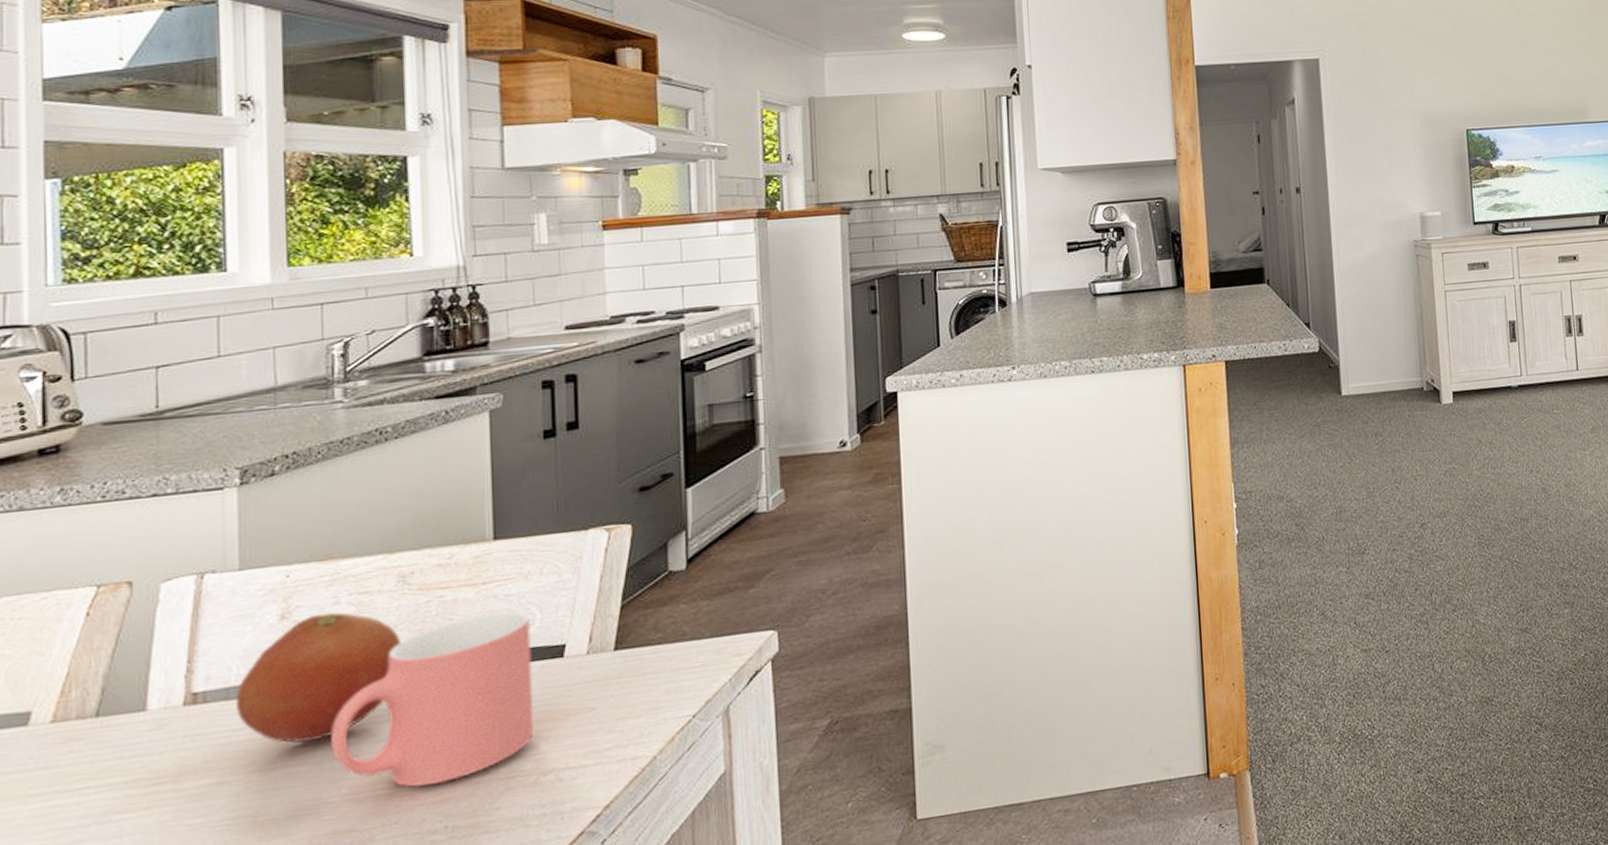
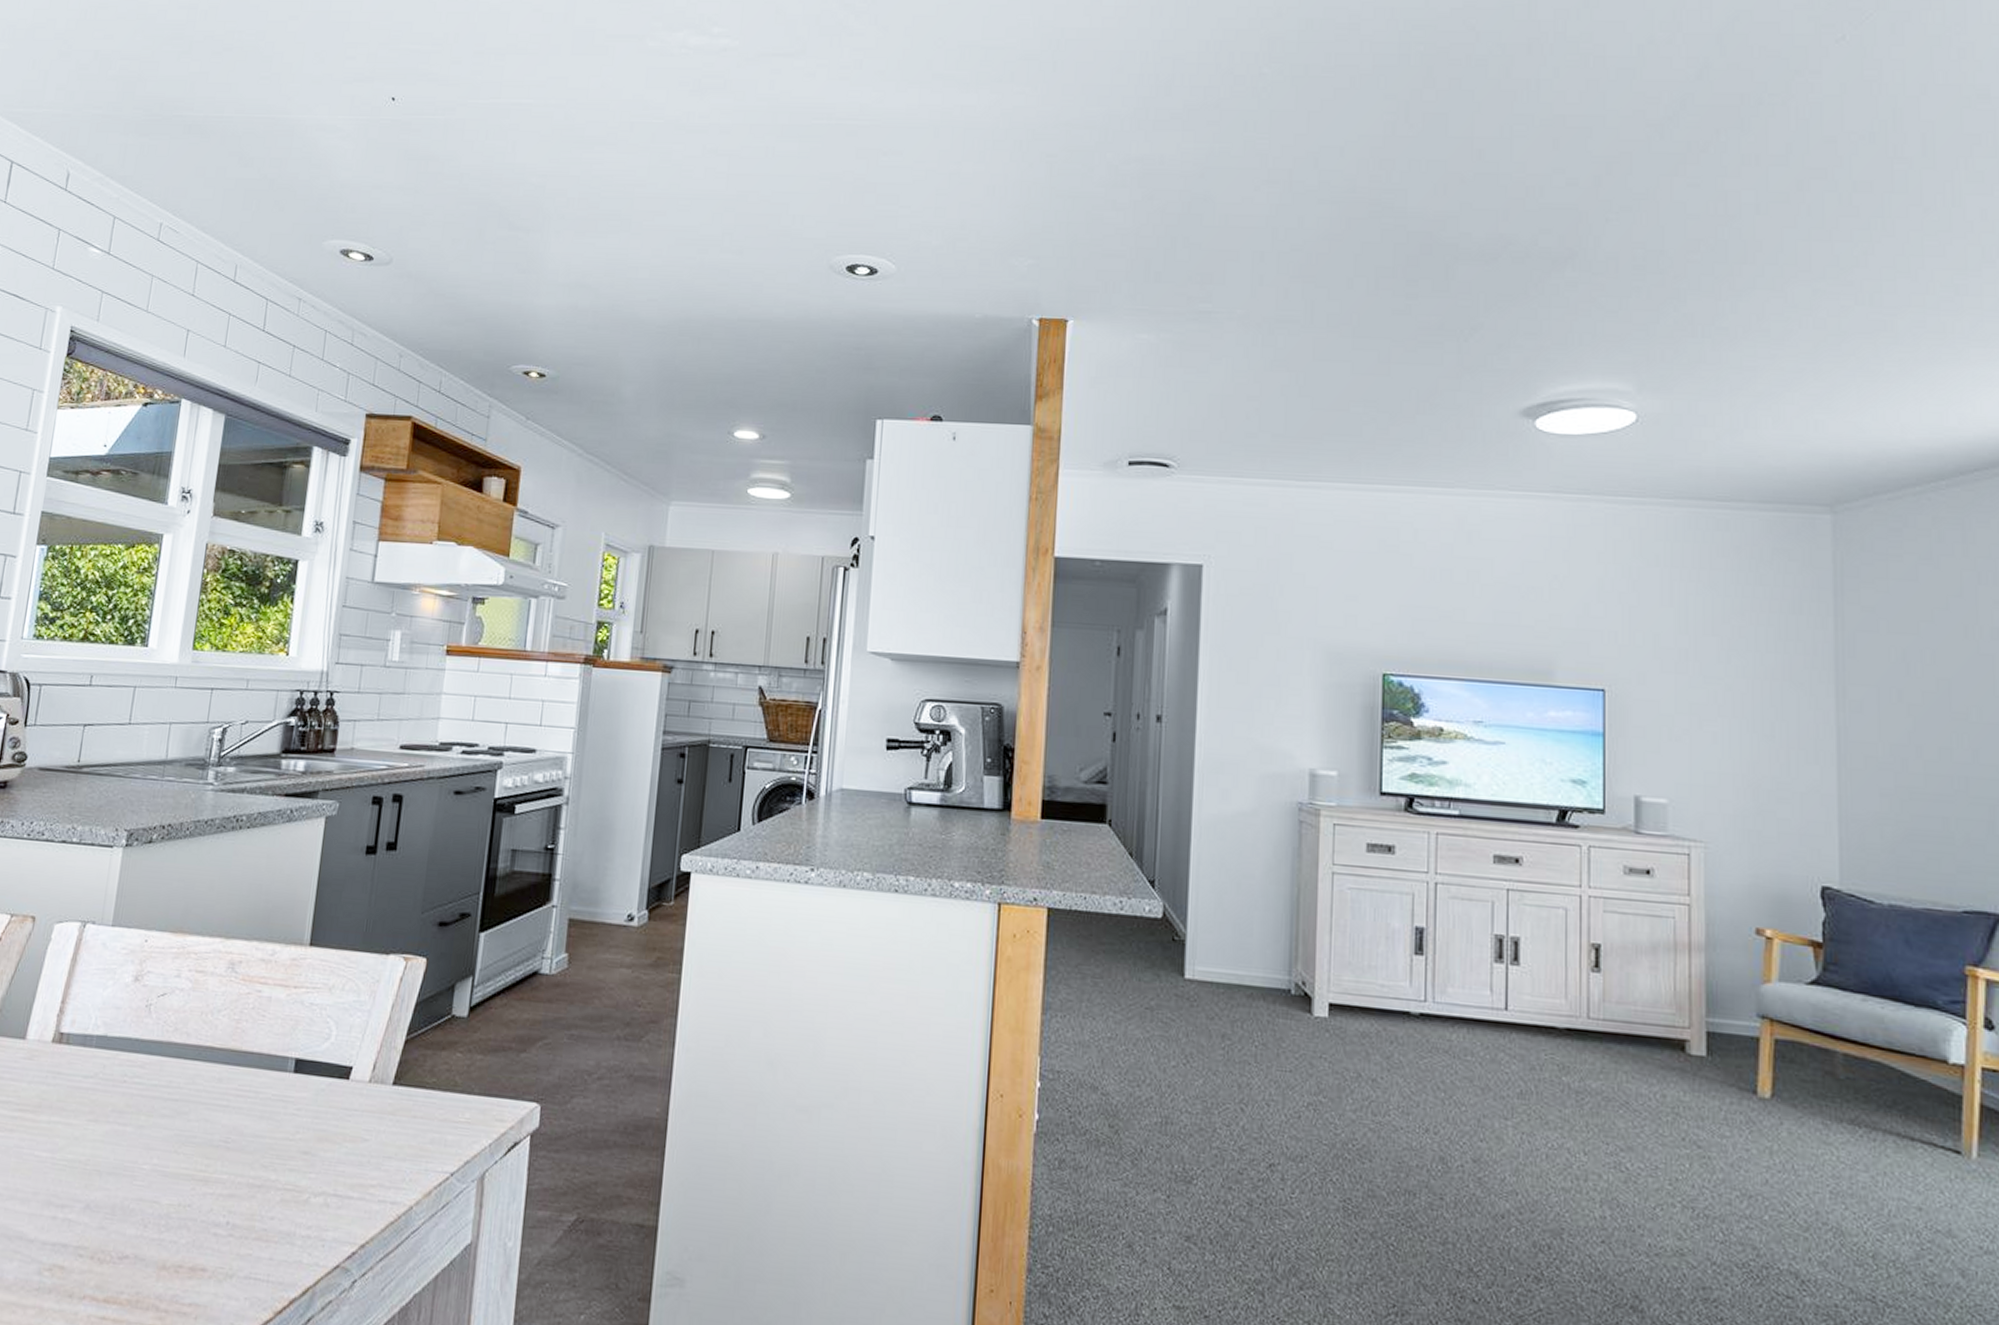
fruit: present [236,612,402,743] -> none [88,983,222,1106]
mug: present [331,611,535,788] -> none [151,1018,328,1178]

